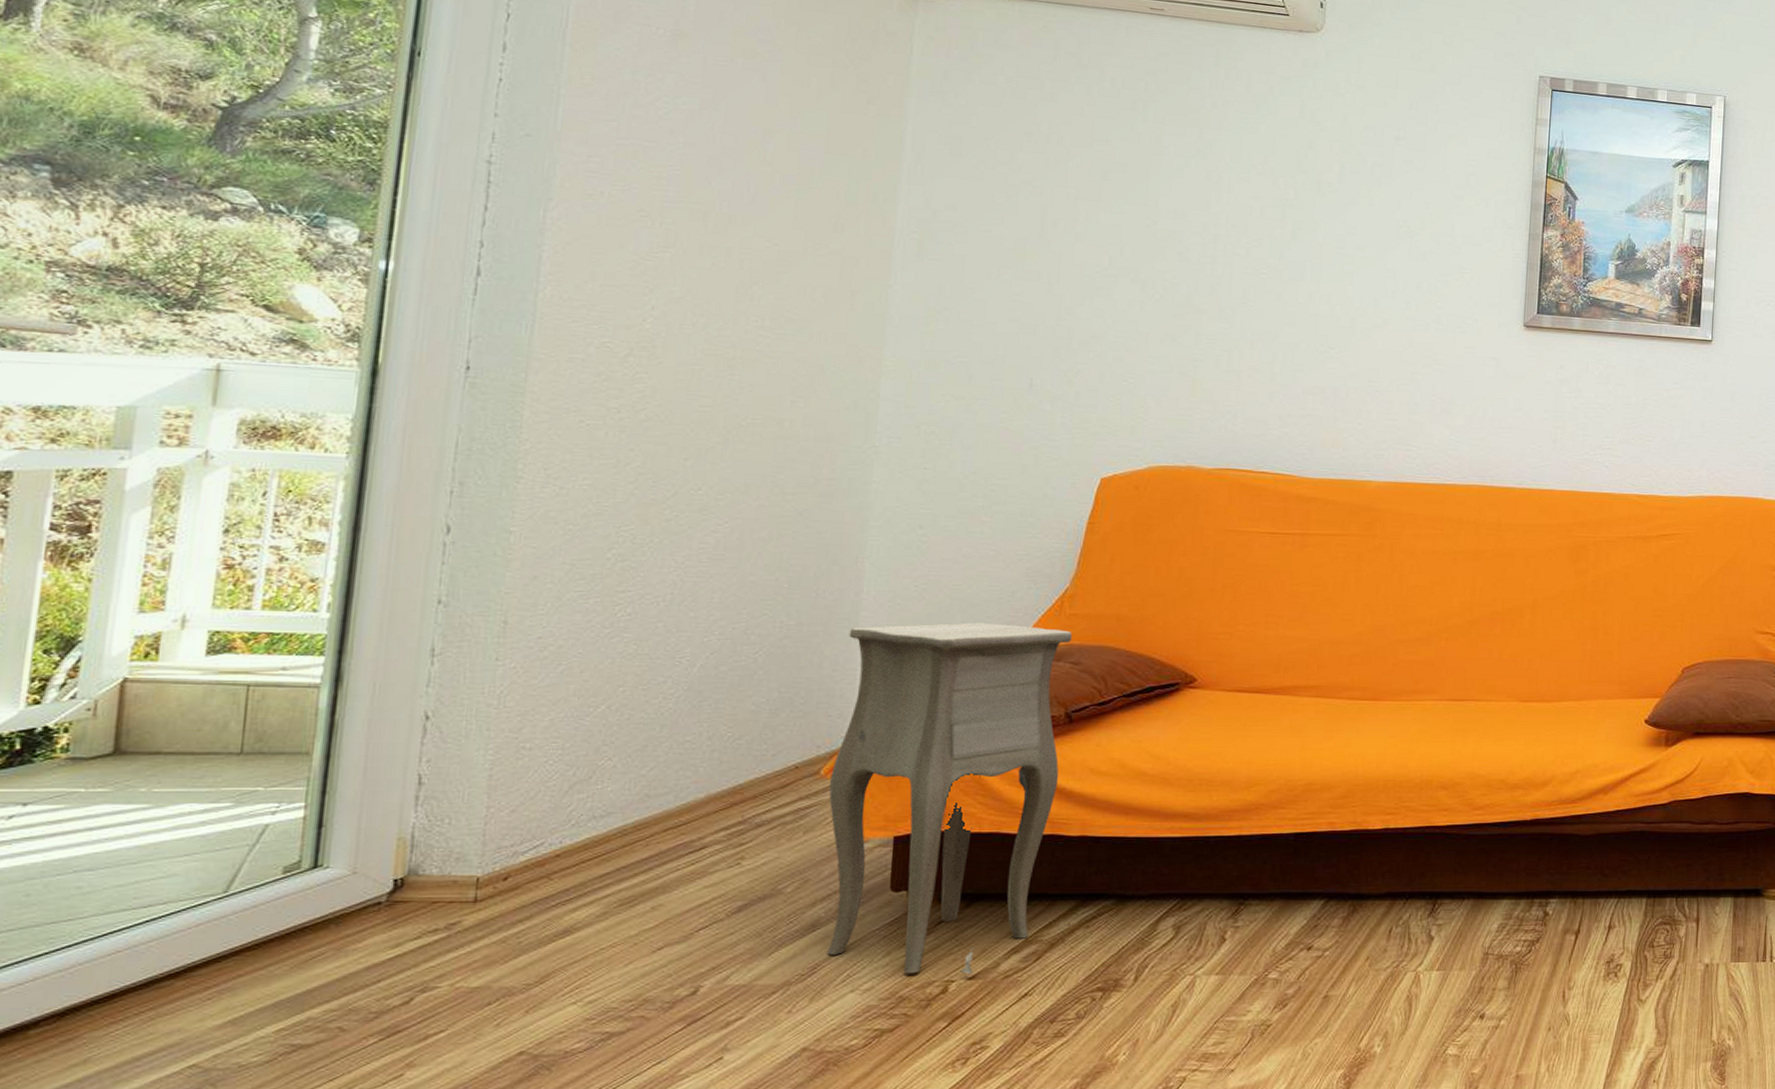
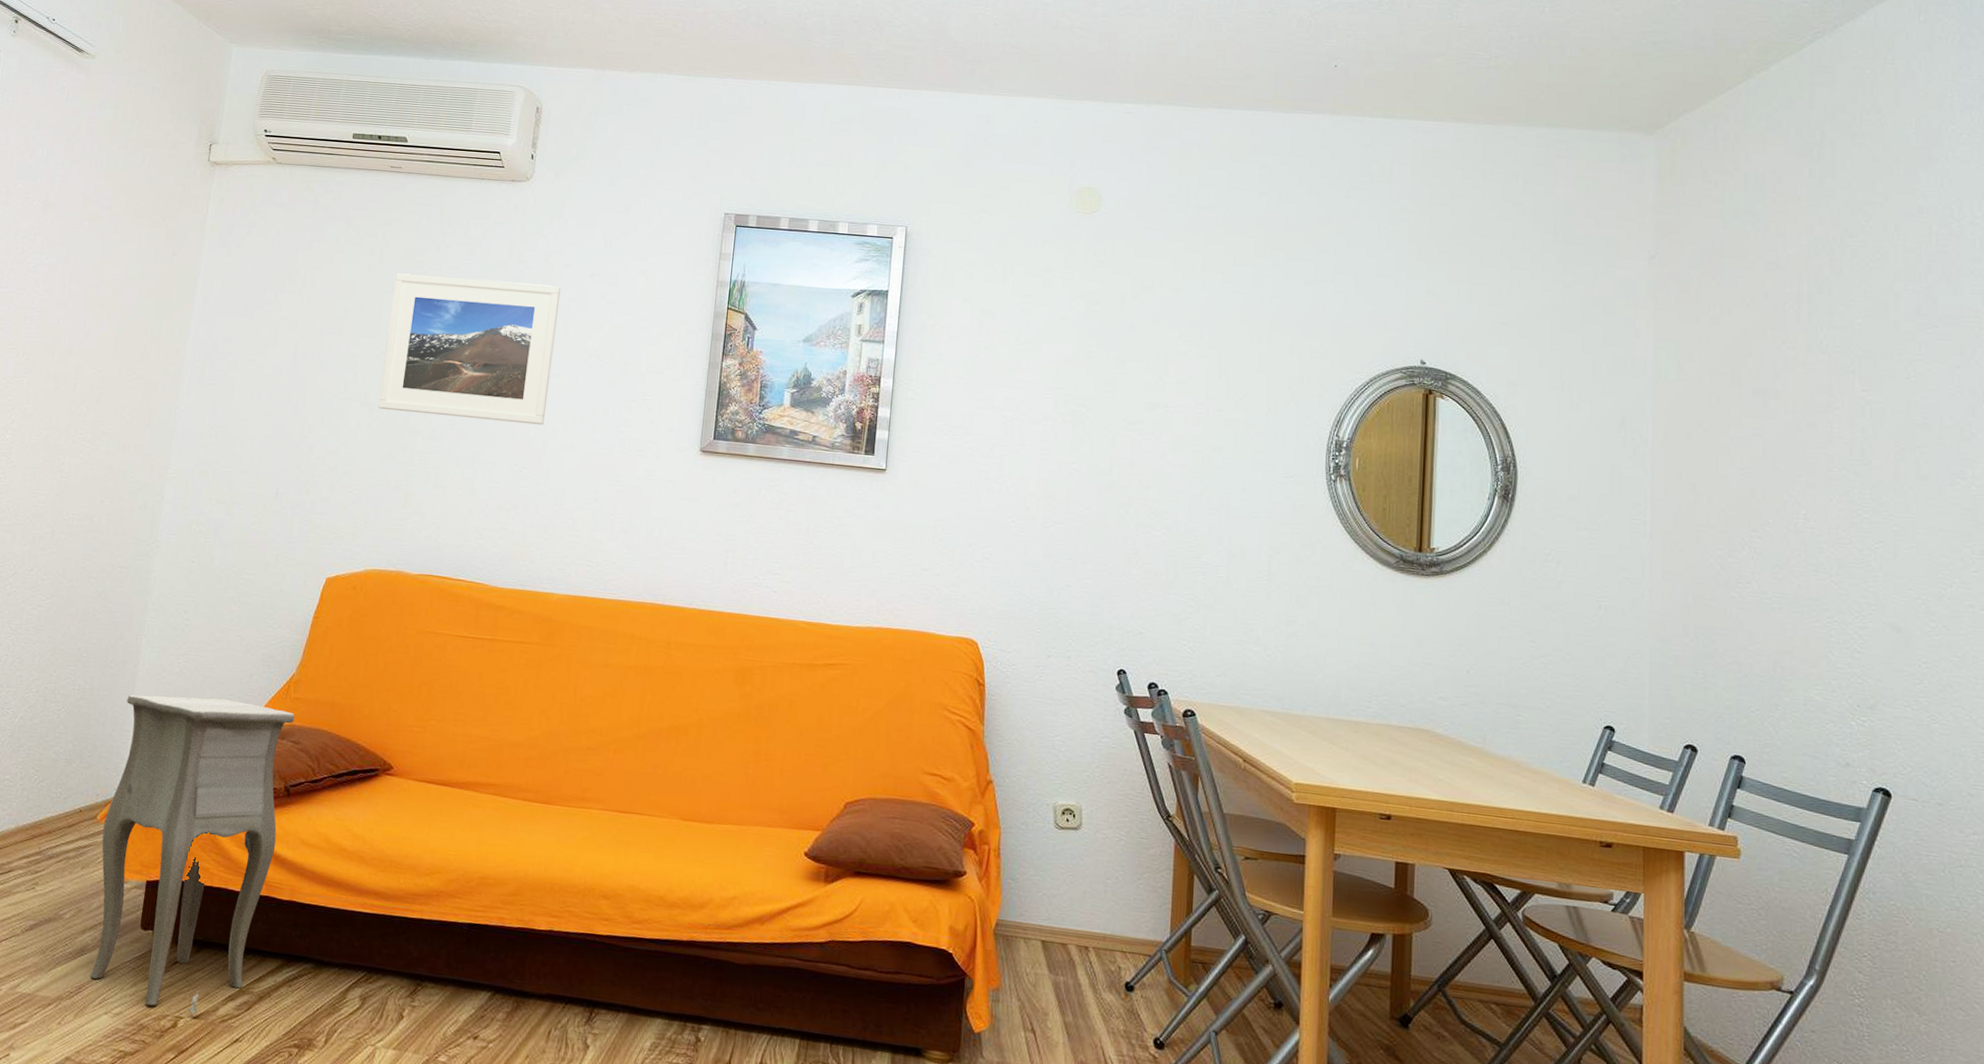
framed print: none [1151,131,1363,302] -> present [377,273,561,426]

